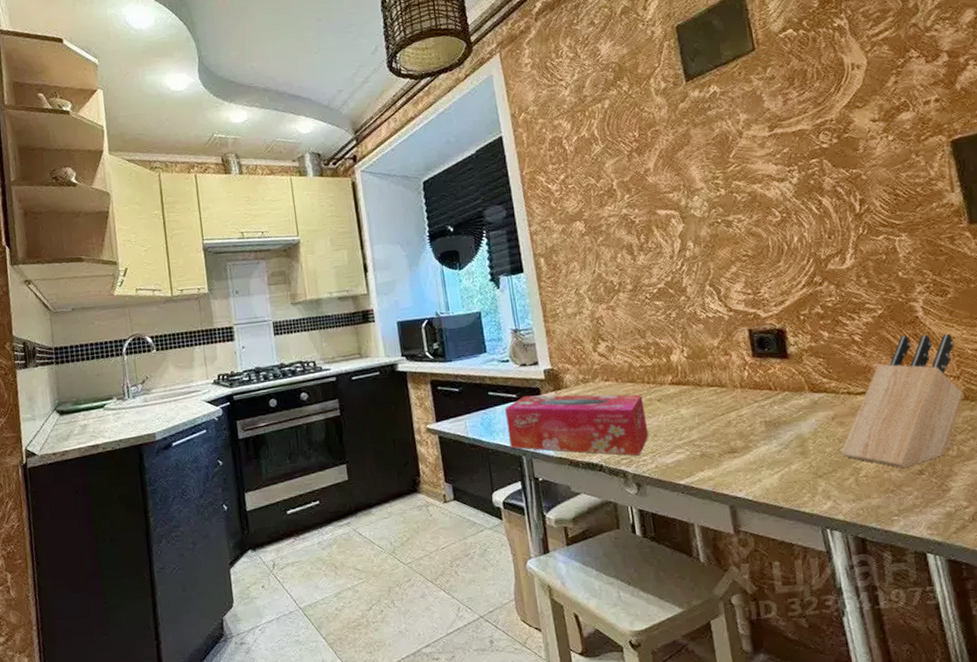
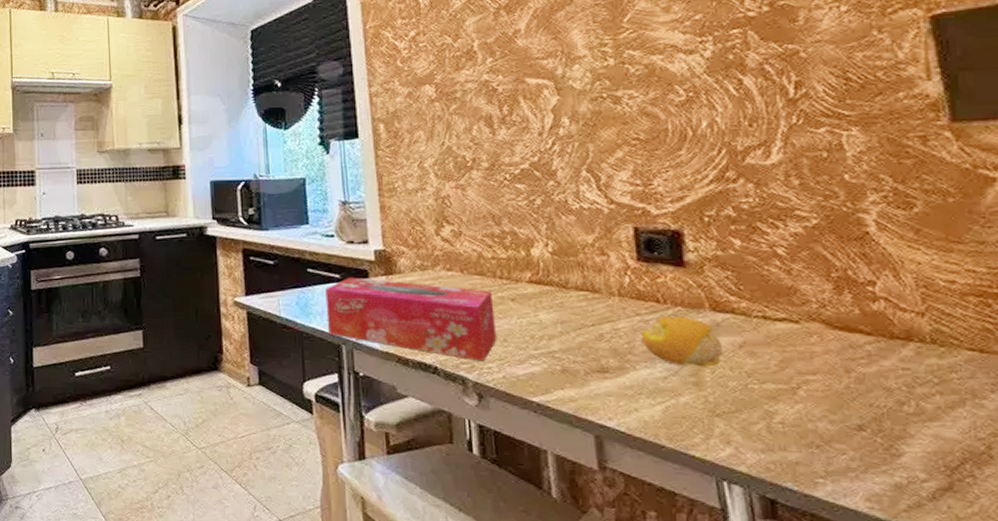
fruit: none [759,399,821,440] -> present [641,316,723,367]
knife block: present [840,333,964,469] -> none [748,254,931,420]

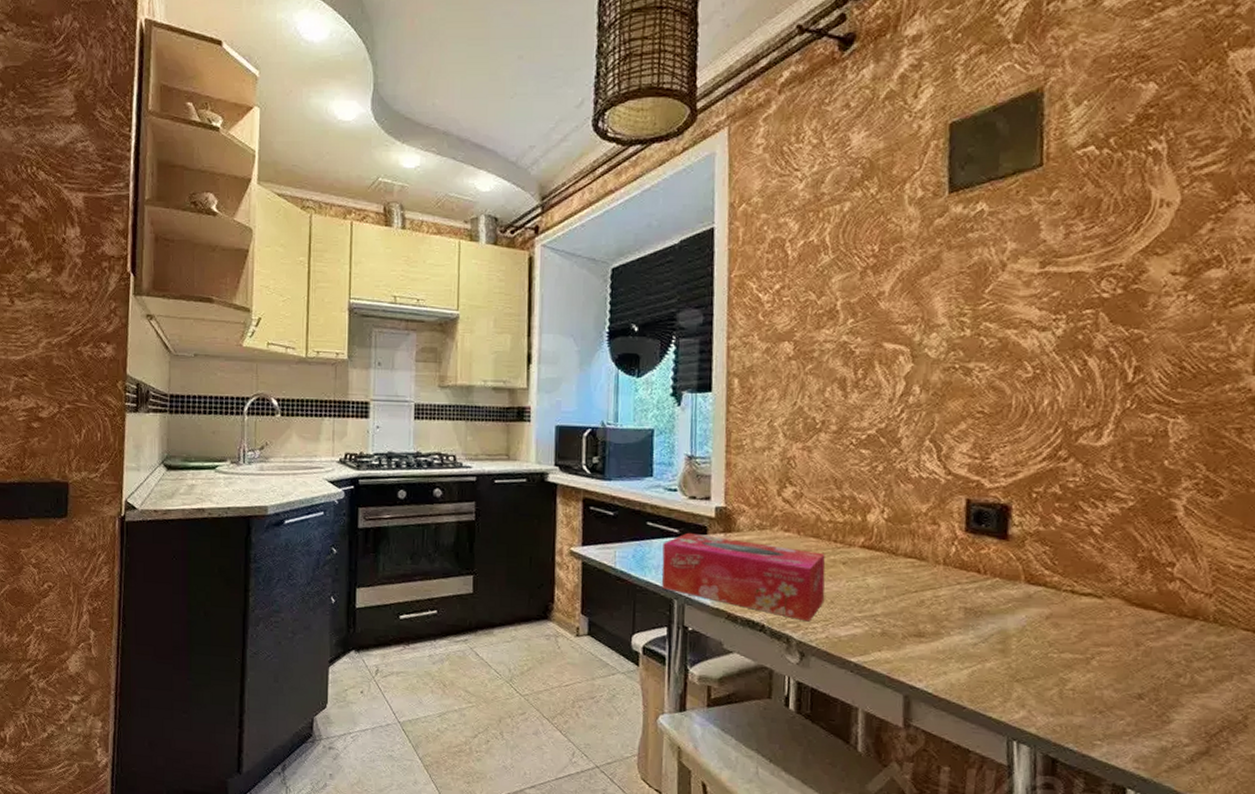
fruit: present [641,316,723,367] -> none [959,586,1032,636]

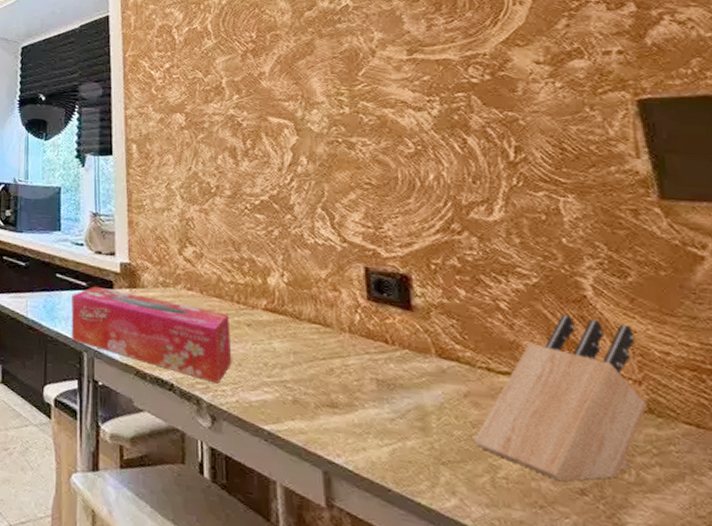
knife block: none [1048,536,1215,689] -> present [473,315,648,482]

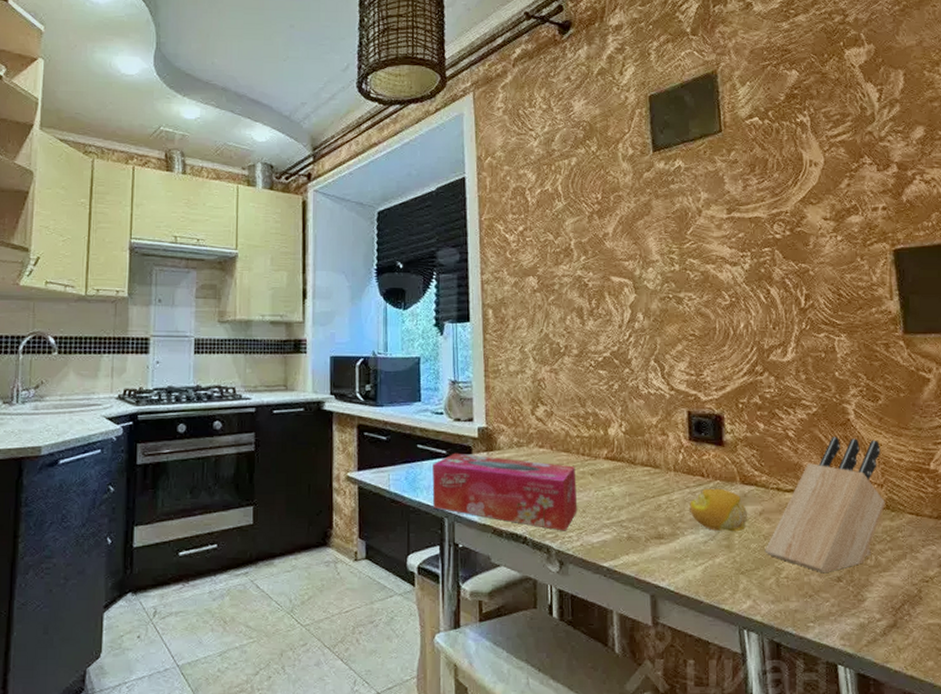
fruit: none [370,357,449,414] -> present [690,488,748,532]

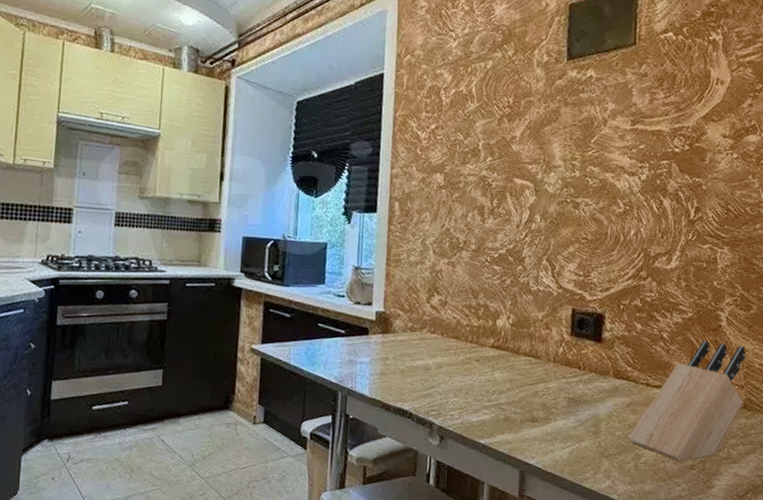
tissue box: present [432,453,578,531] -> none [329,333,463,410]
fruit: present [690,488,748,532] -> none [564,379,617,420]

